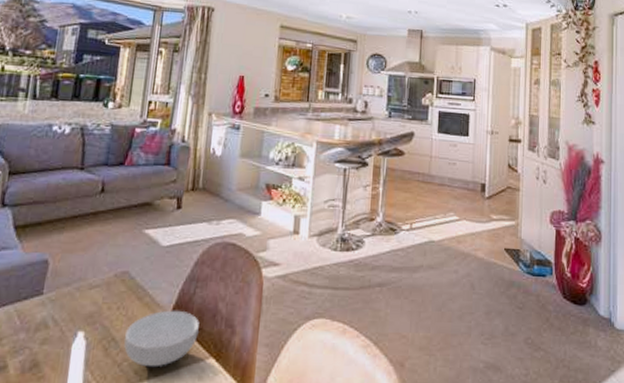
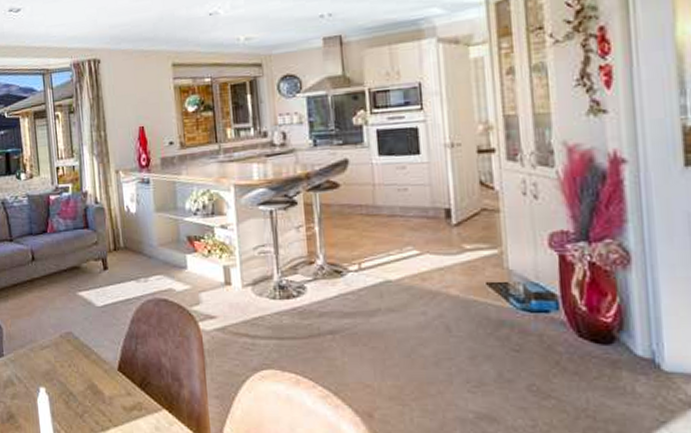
cereal bowl: present [124,310,200,368] -> none [80,366,147,419]

